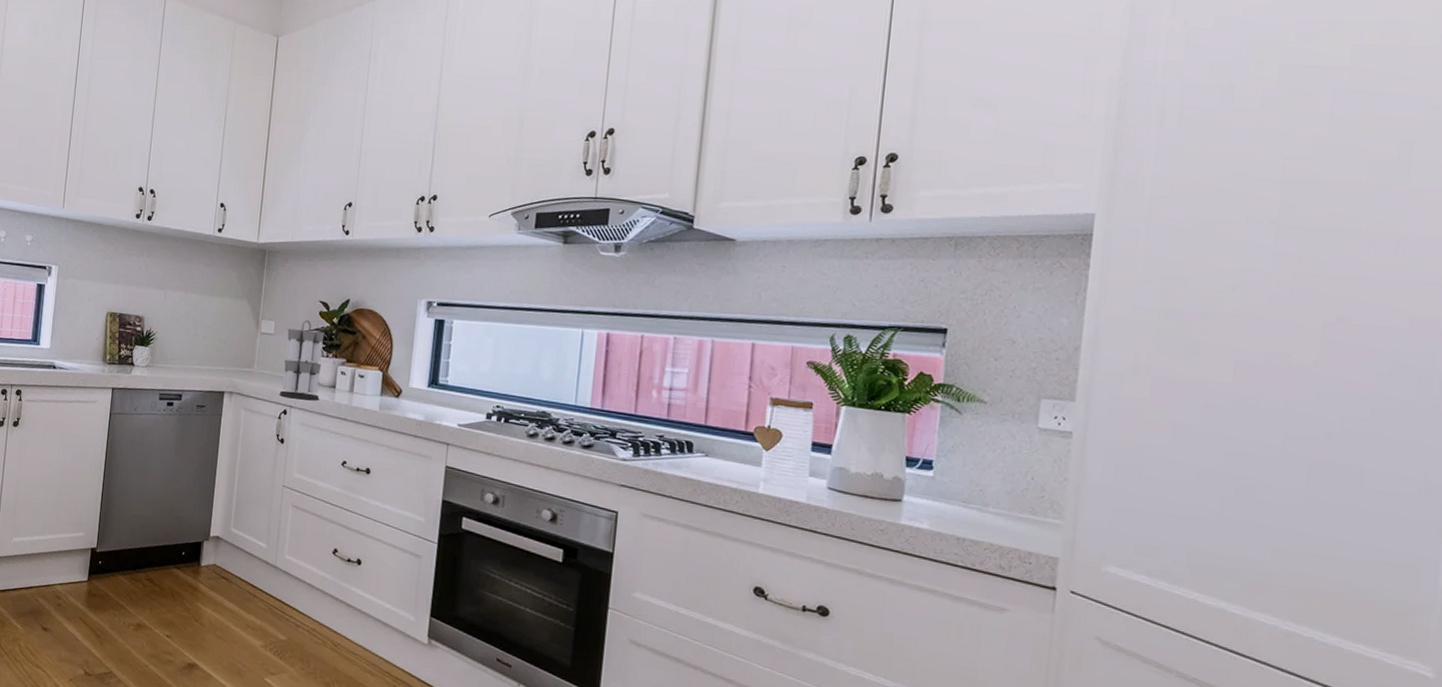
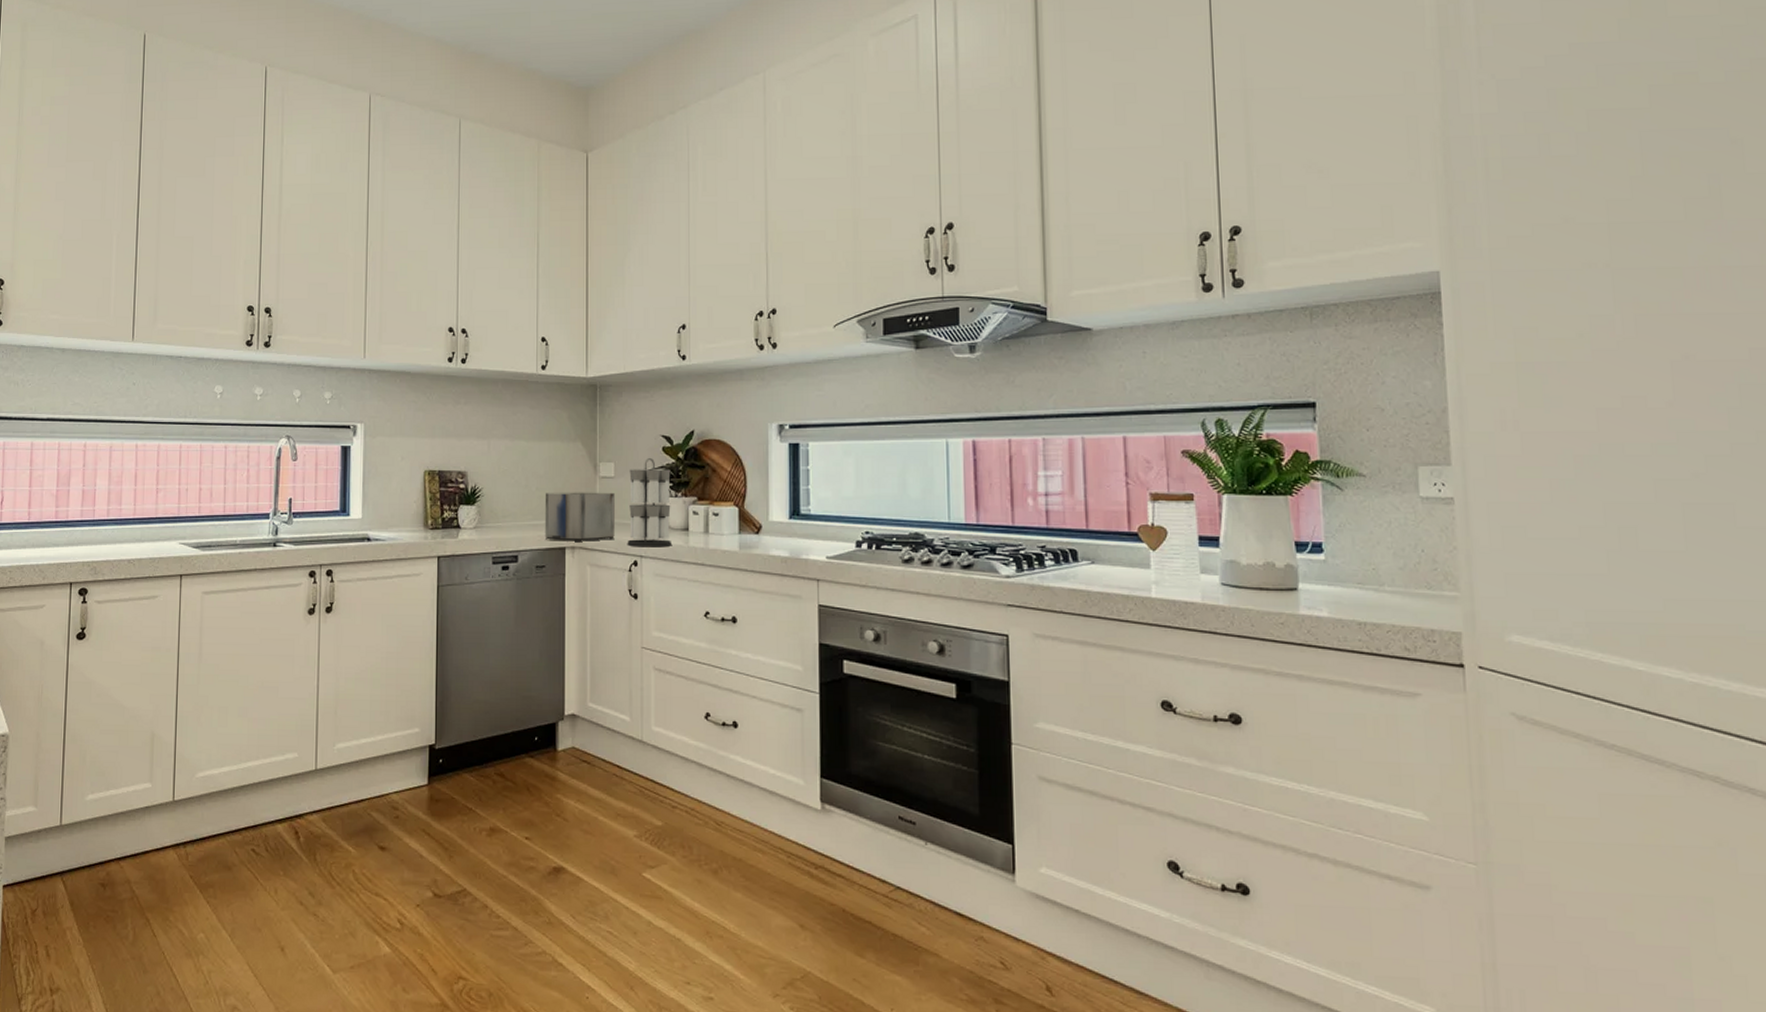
toaster: none [206,341,274,390] -> present [544,492,616,543]

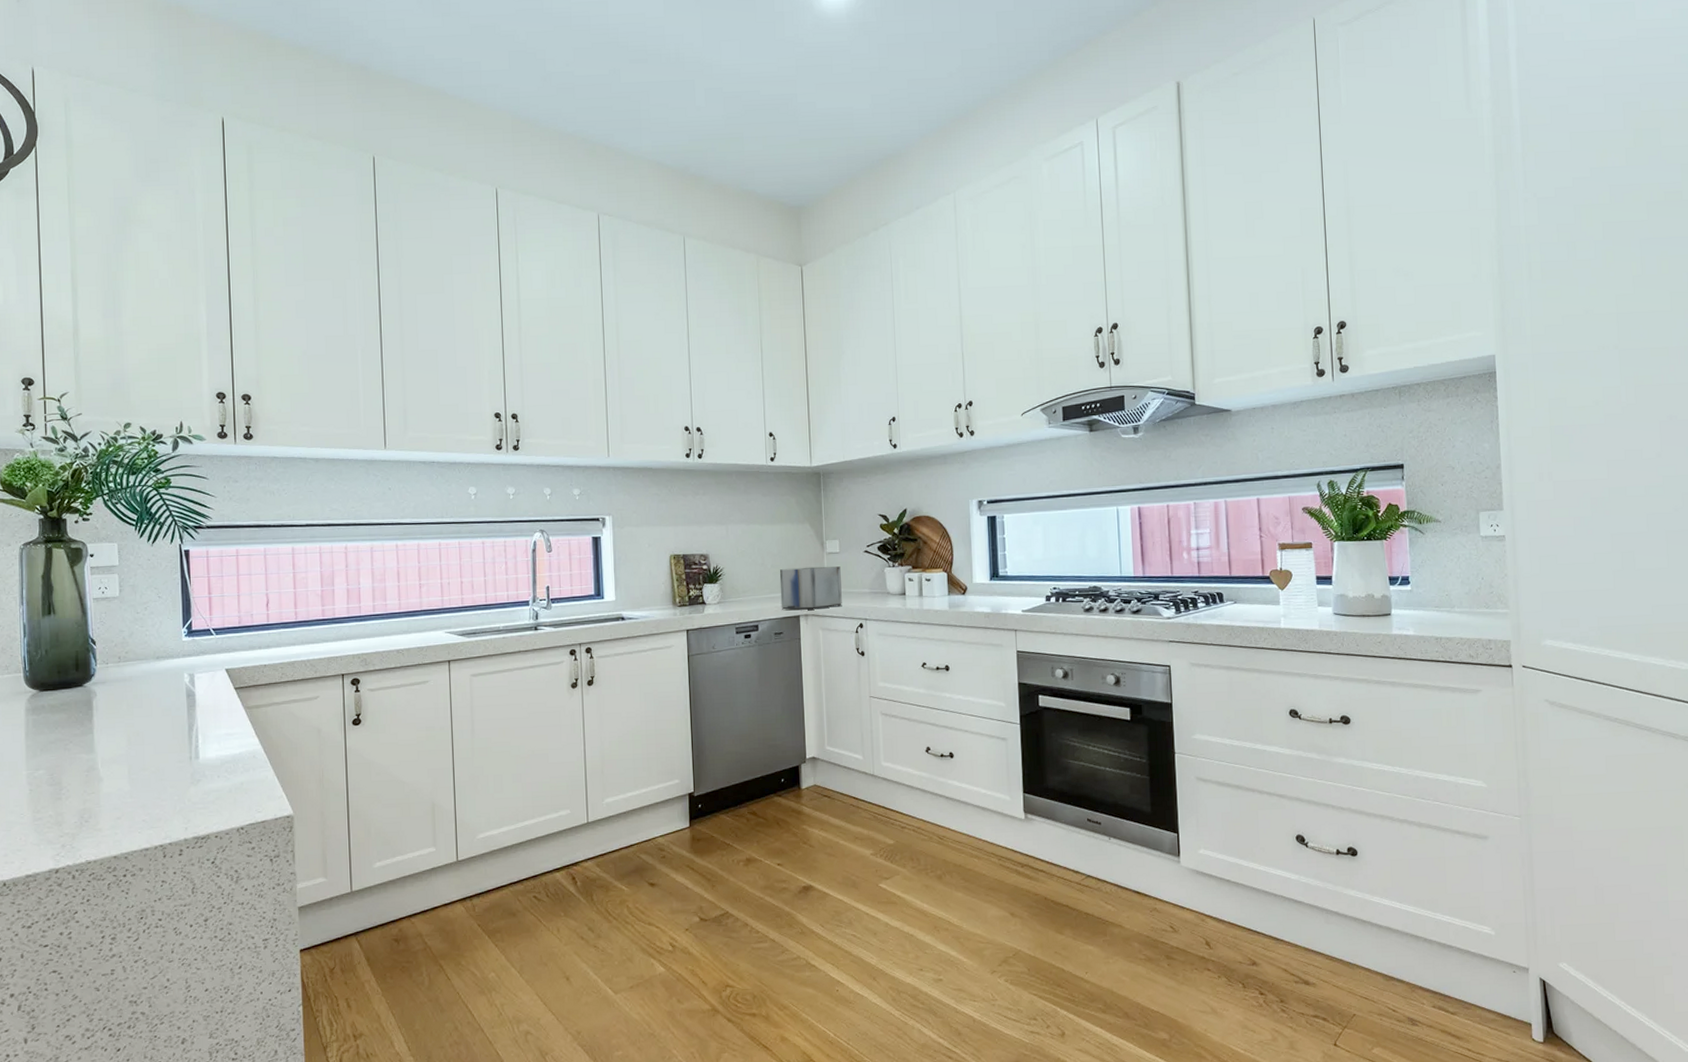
spice rack: present [627,457,673,547] -> none [852,534,892,612]

